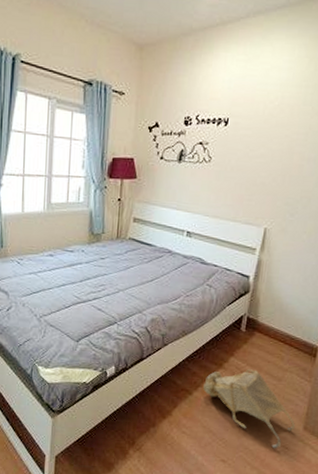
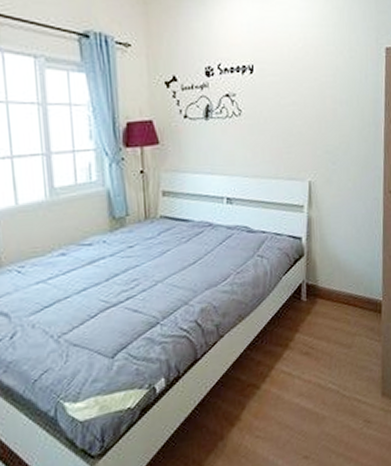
bag: present [203,369,295,449] -> none [271,342,373,427]

